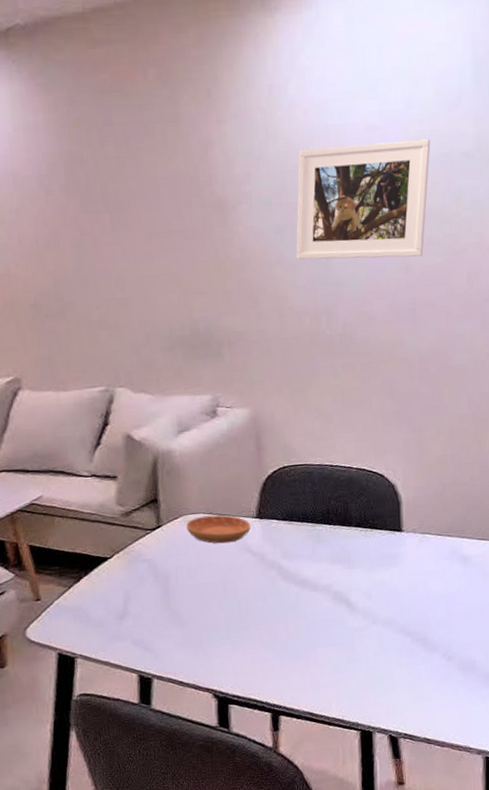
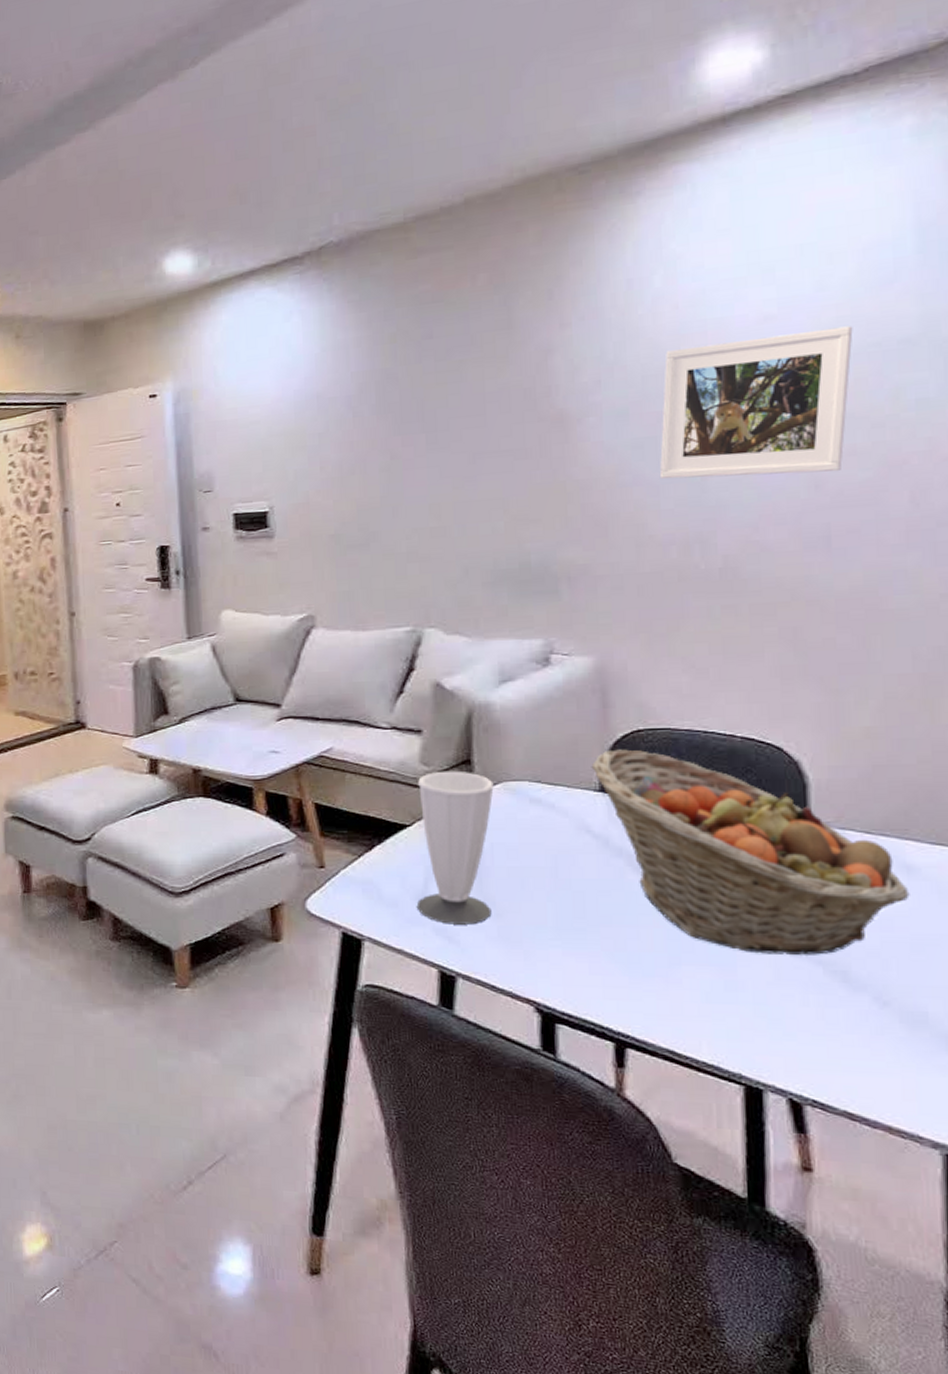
cup: none [115,509,178,637] -> present [416,770,494,925]
saucer: present [186,514,251,544] -> none [507,784,592,820]
fruit basket: none [250,483,465,632] -> present [591,749,910,955]

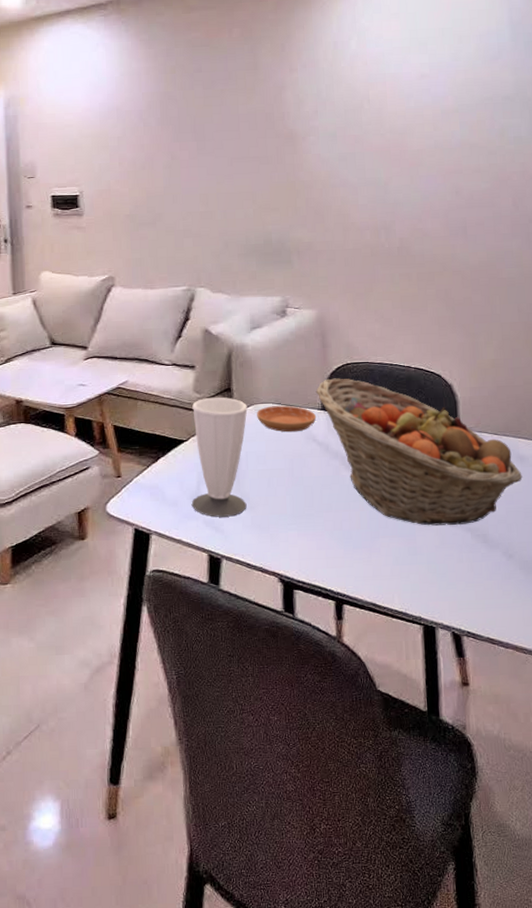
saucer: none [507,784,592,820] -> present [257,405,317,432]
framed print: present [659,326,853,479] -> none [357,85,476,183]

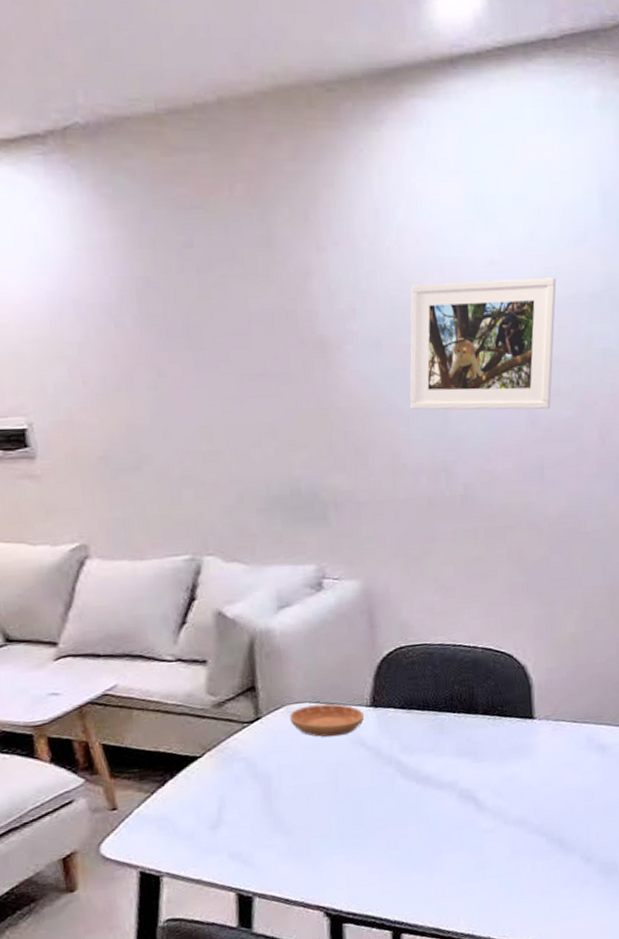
cup: present [191,397,248,517] -> none [206,698,282,849]
fruit basket: present [315,378,523,526] -> none [362,665,604,834]
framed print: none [357,85,476,183] -> present [409,277,557,410]

